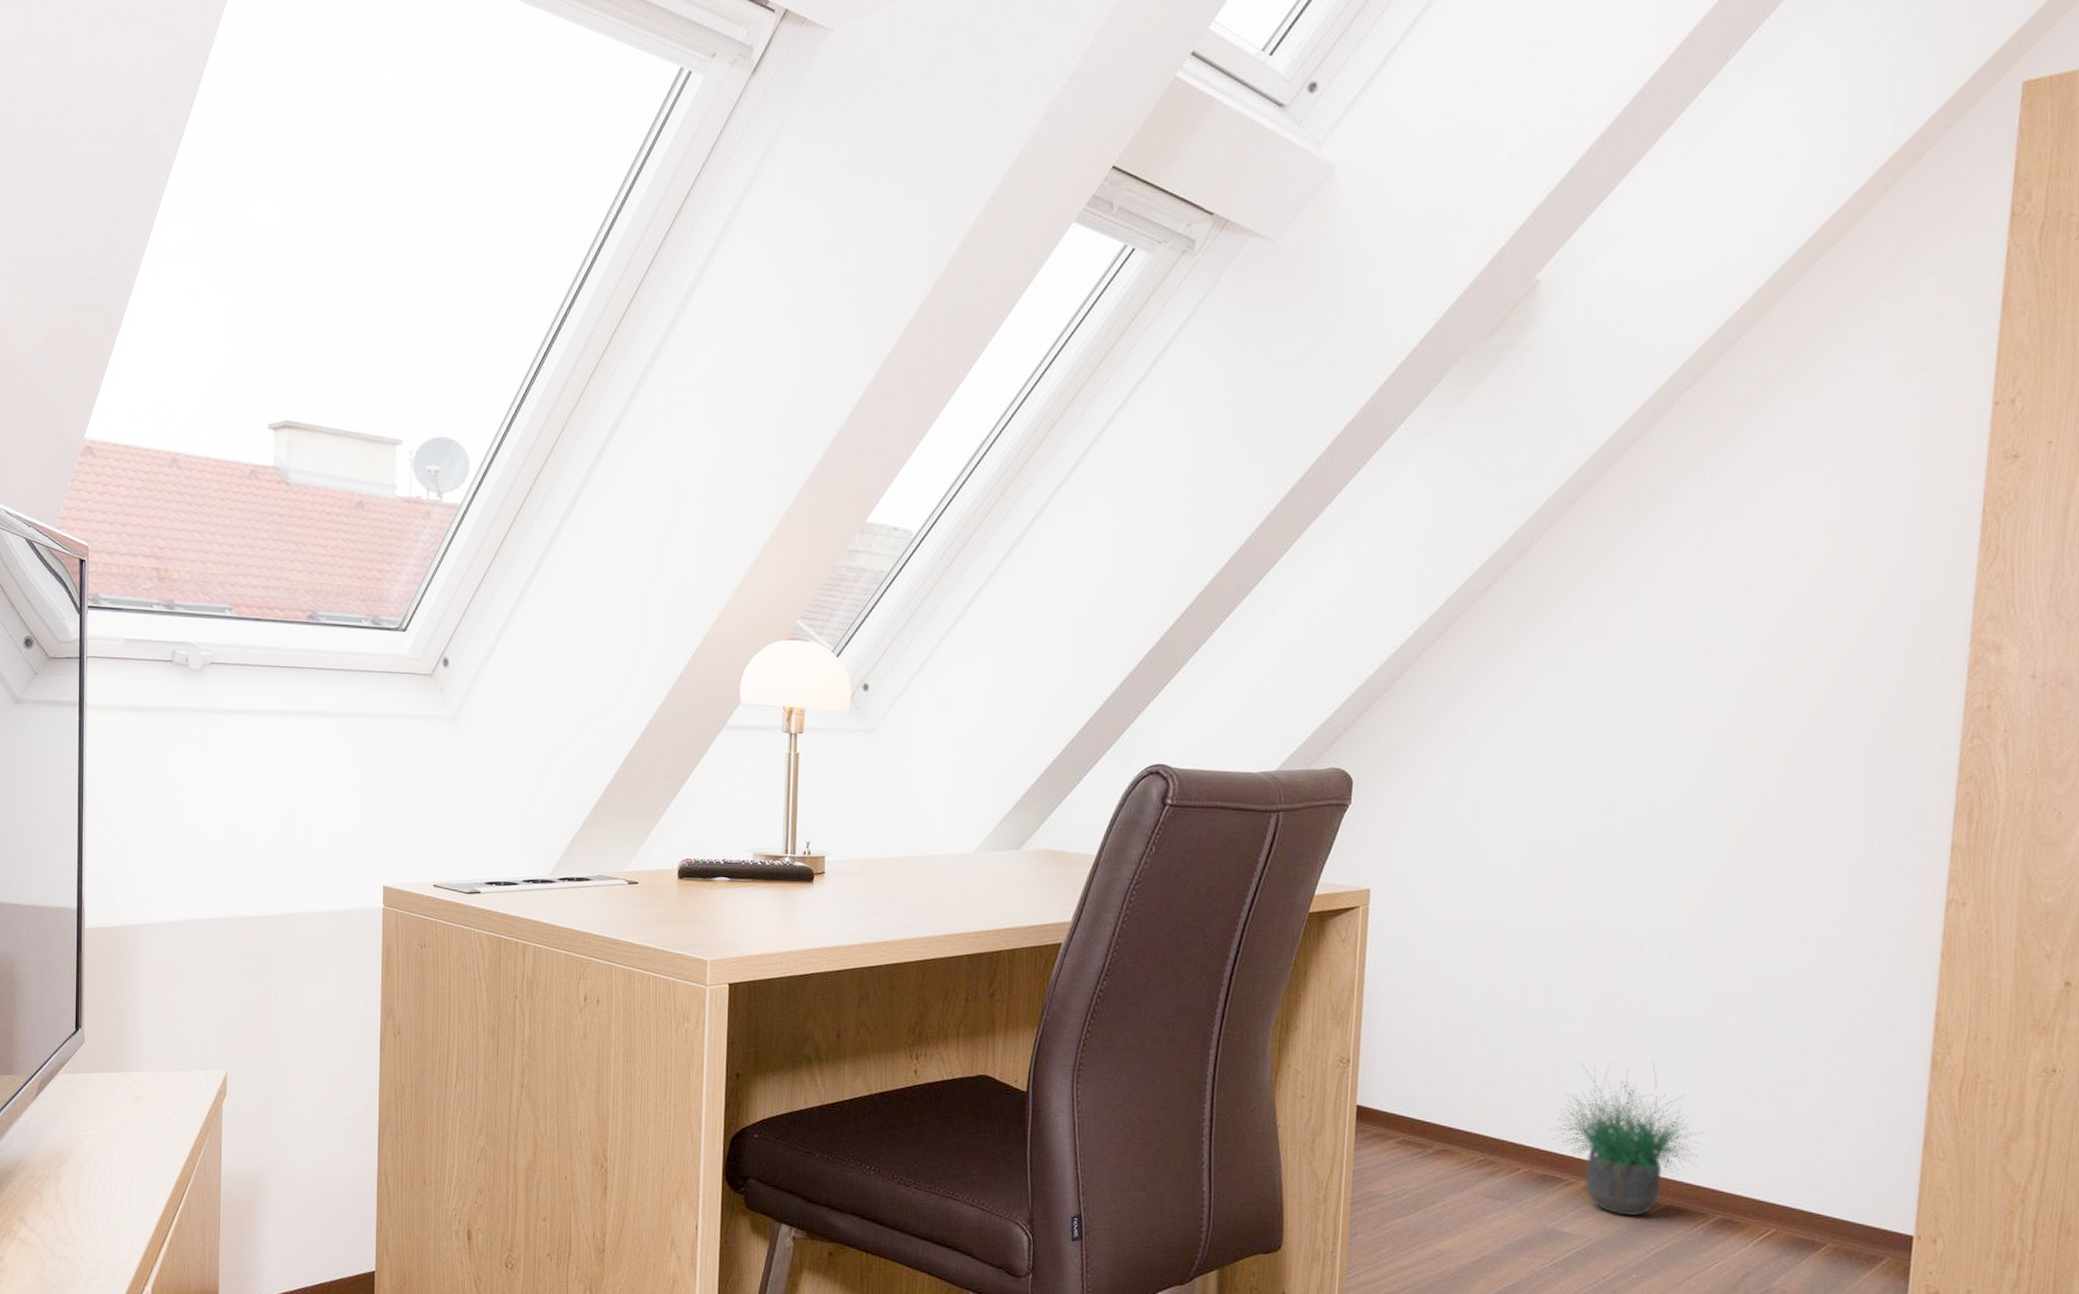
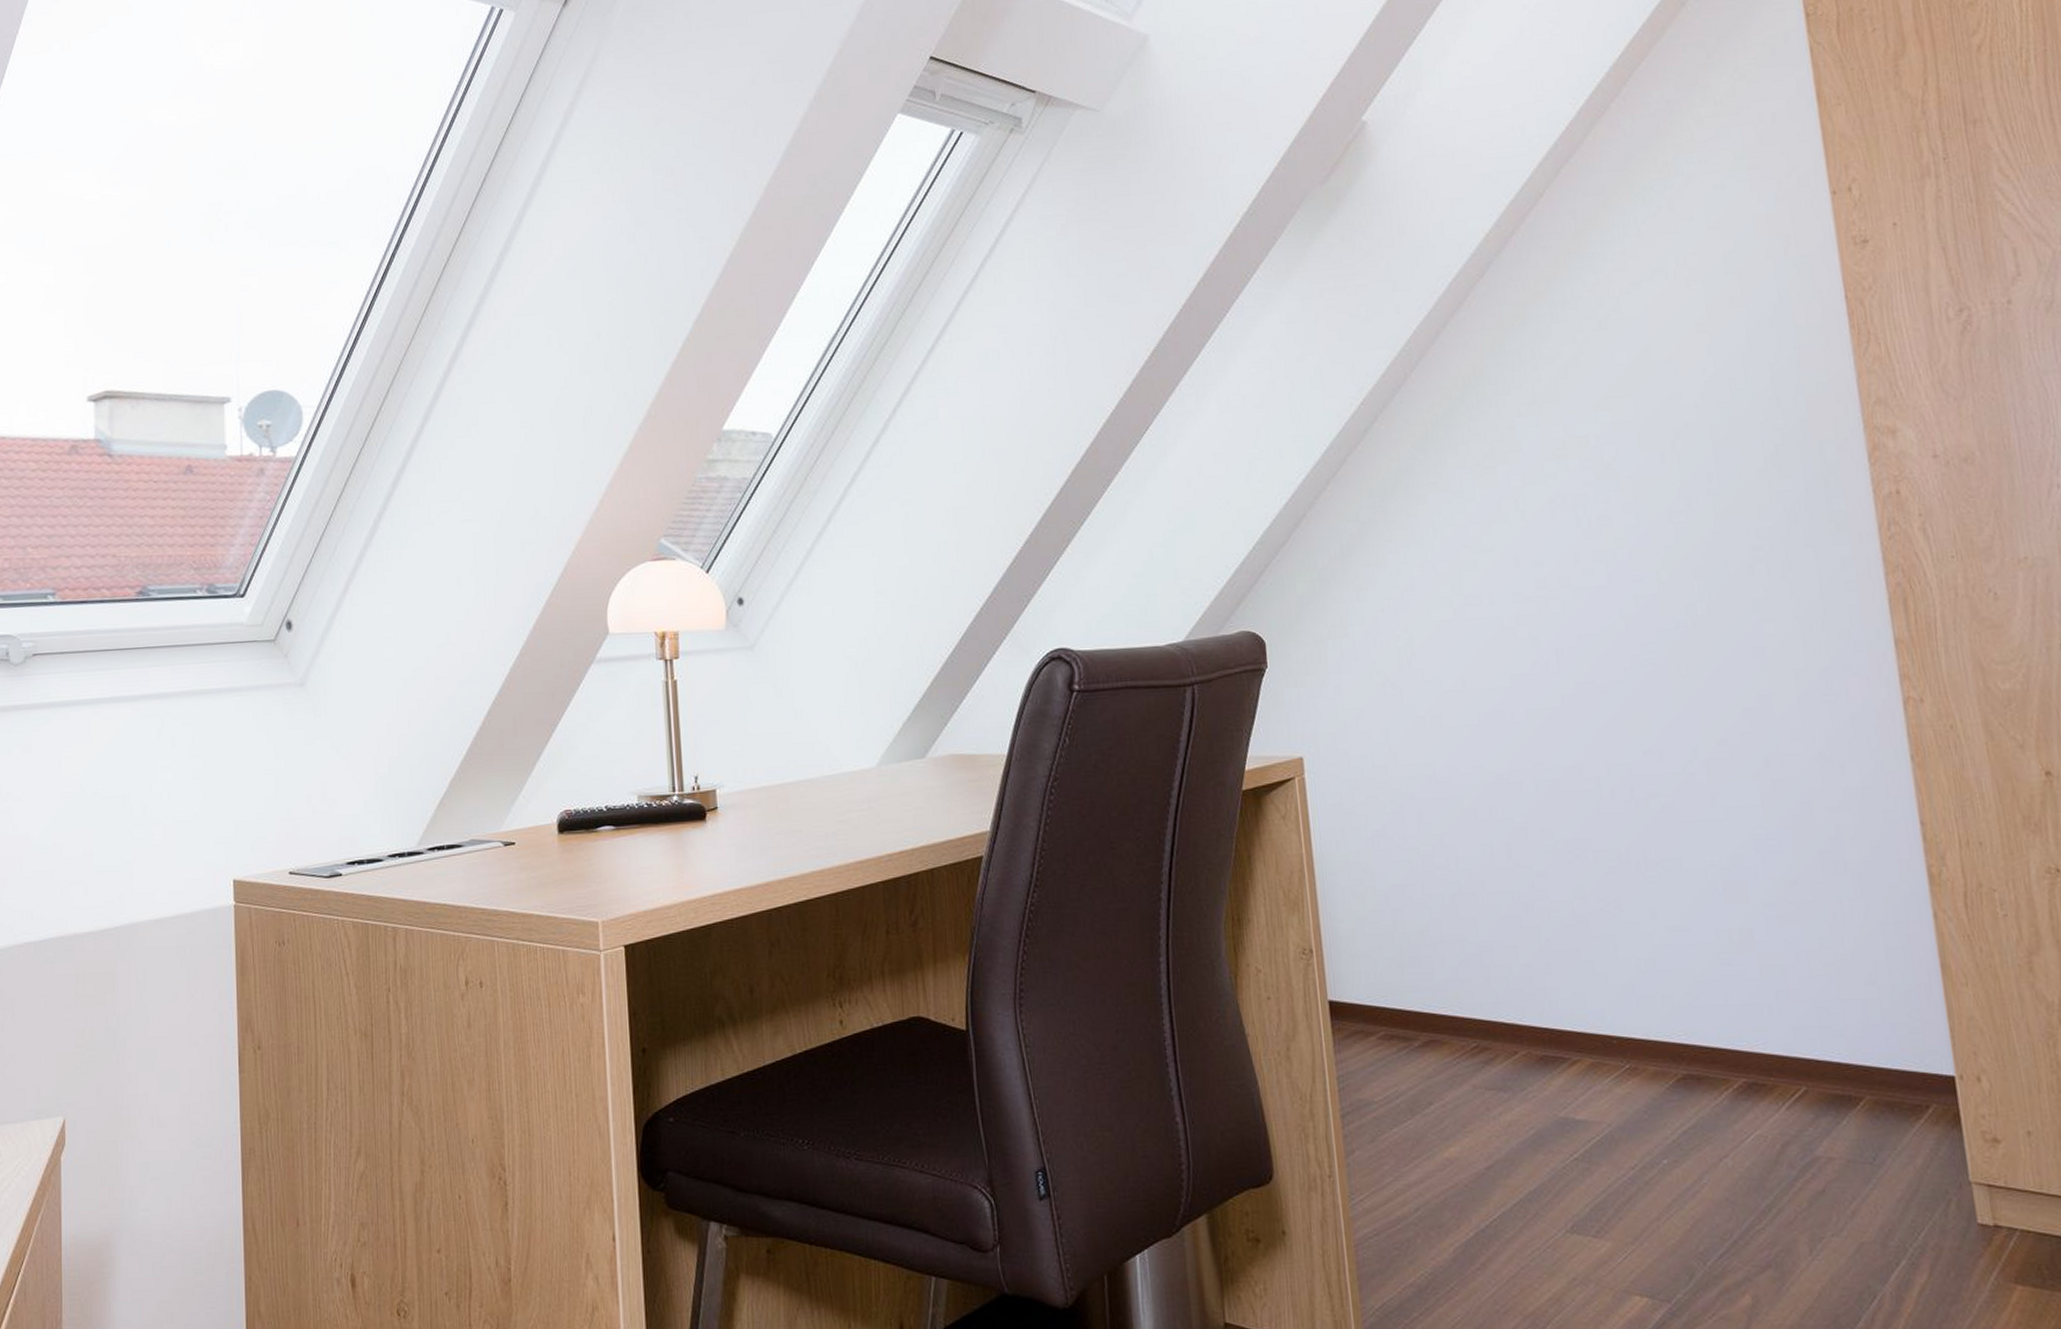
potted plant: present [1549,1063,1704,1217] -> none [1541,913,1707,1093]

